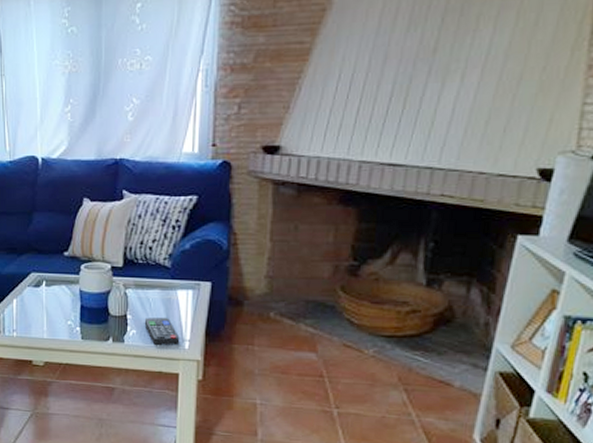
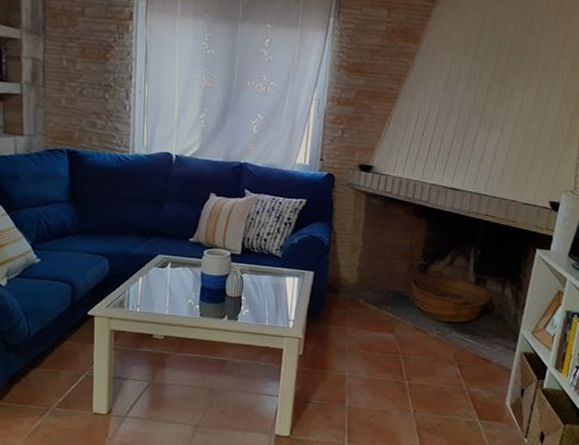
remote control: present [144,317,180,346] -> none [256,299,286,324]

